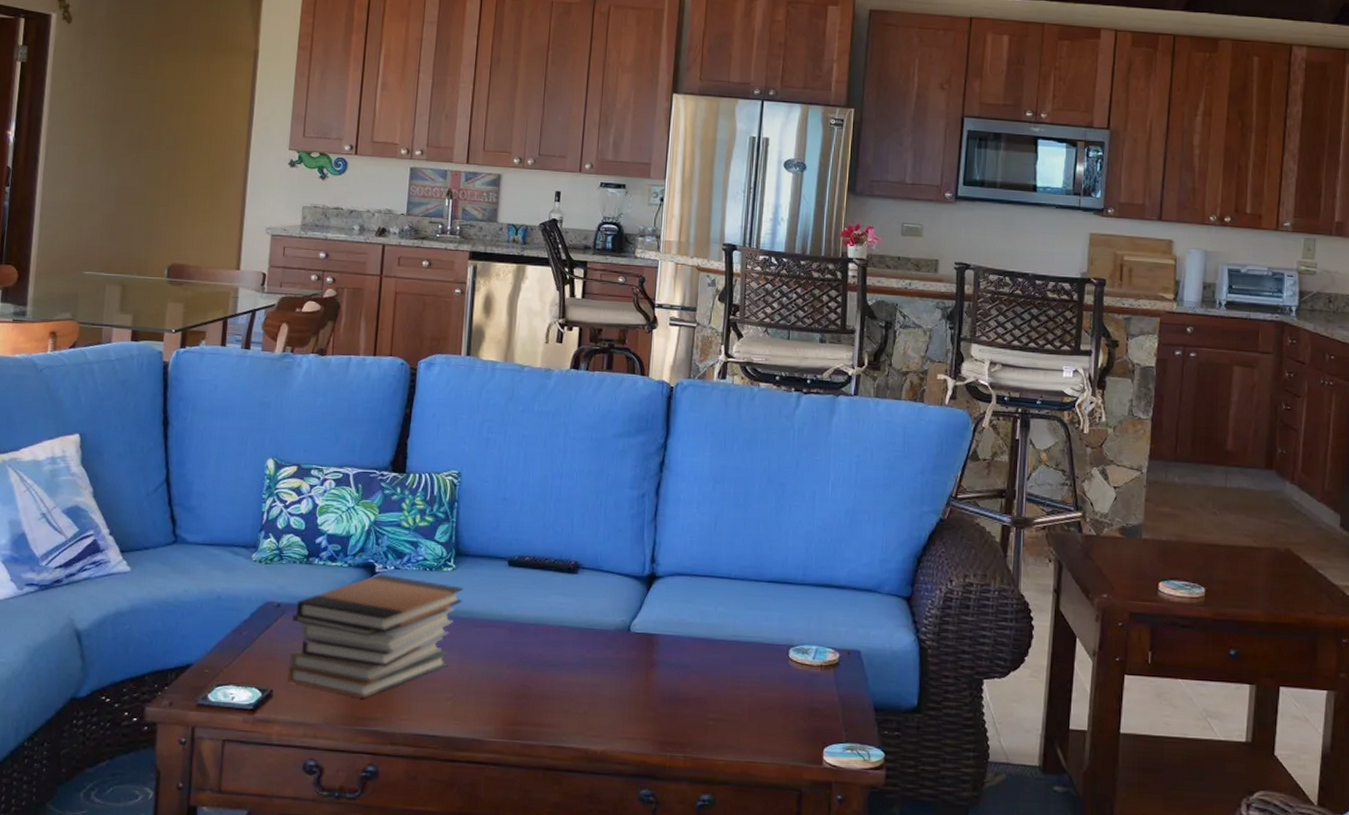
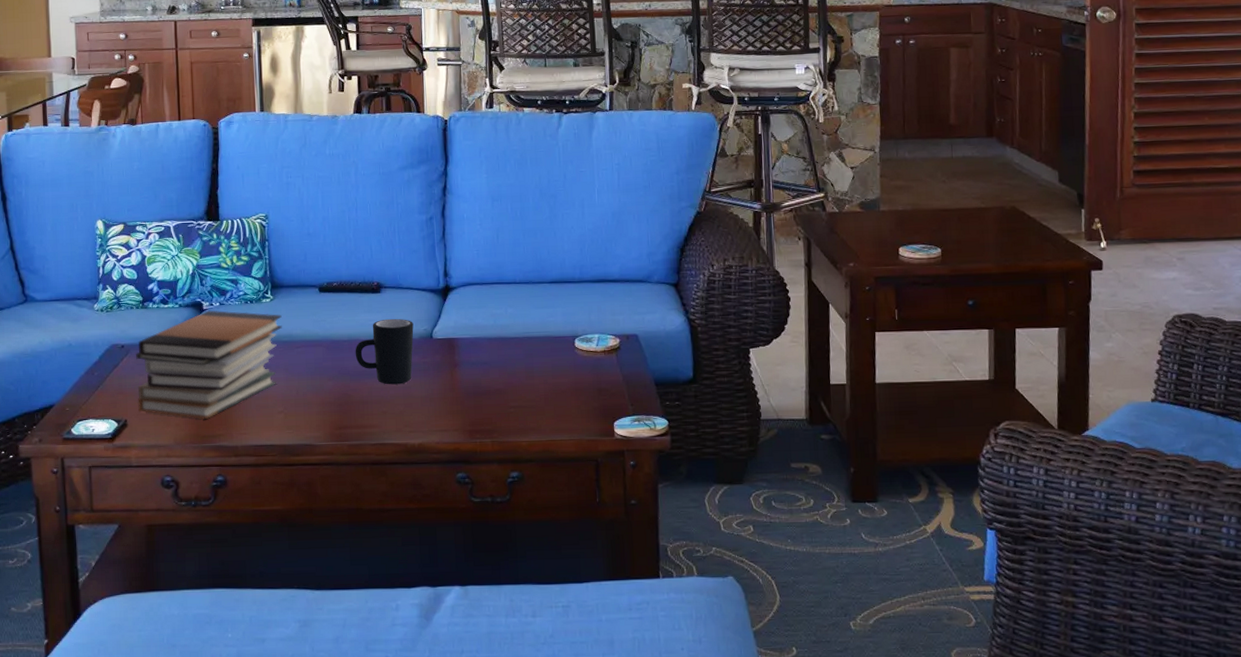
mug: none [540,604,611,681] -> present [355,318,414,385]

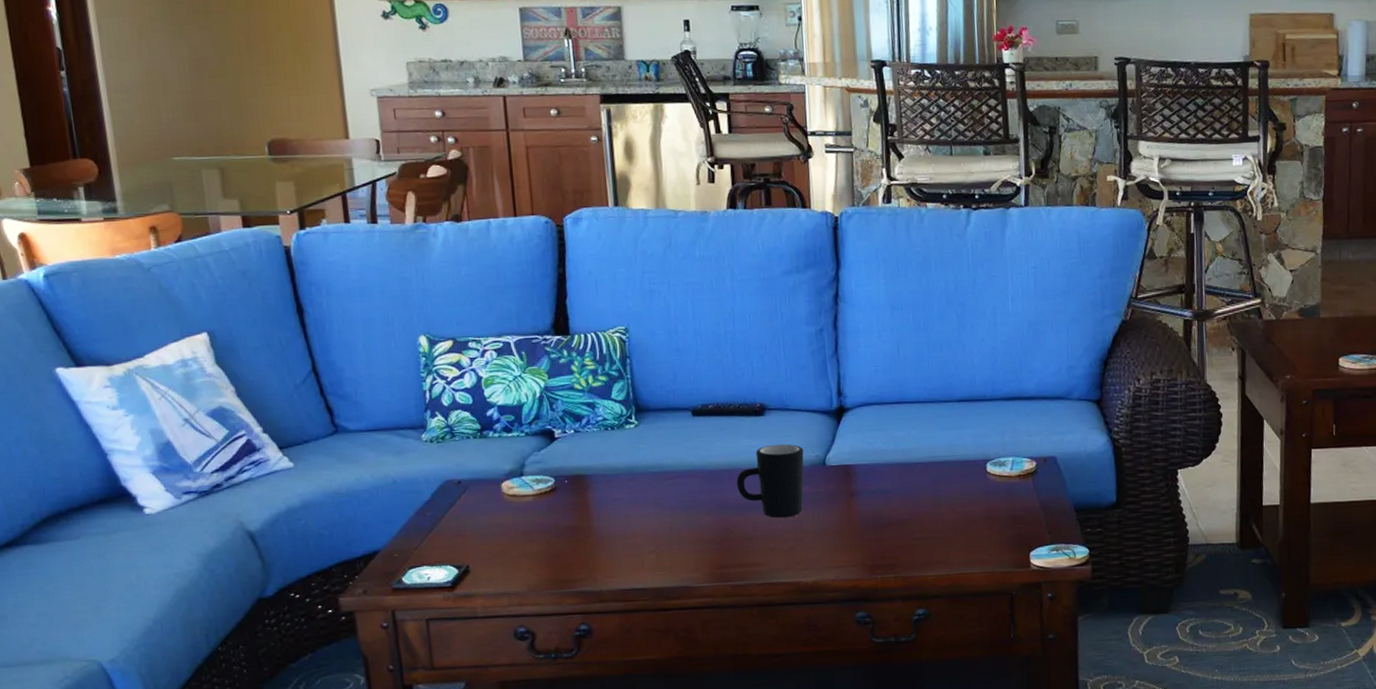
book stack: present [136,310,282,420] -> none [476,438,650,563]

